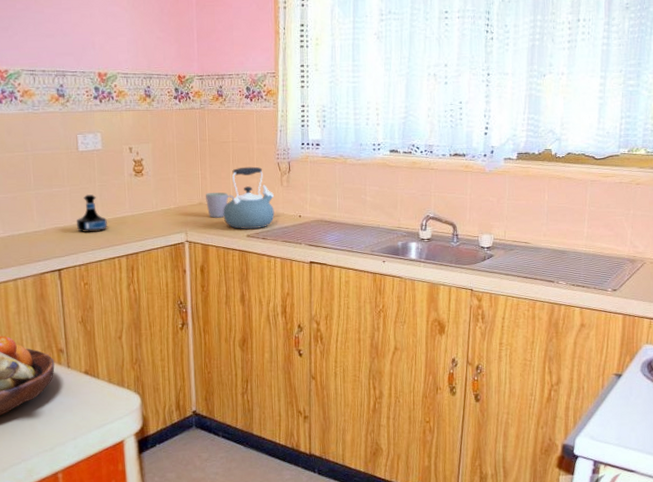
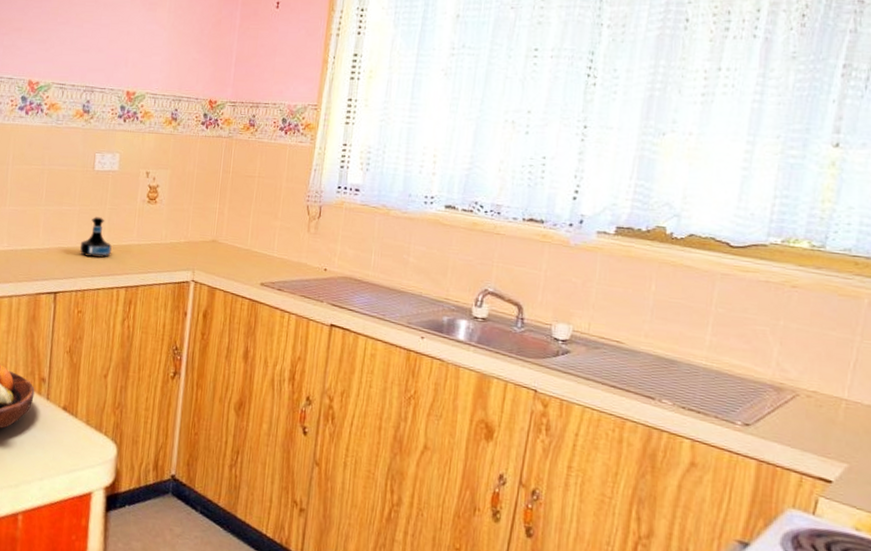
mug: present [206,192,234,218] -> none [220,230,252,260]
kettle: present [223,166,275,229] -> none [236,206,298,278]

